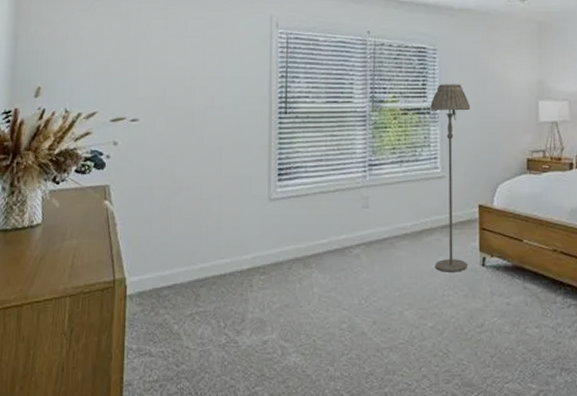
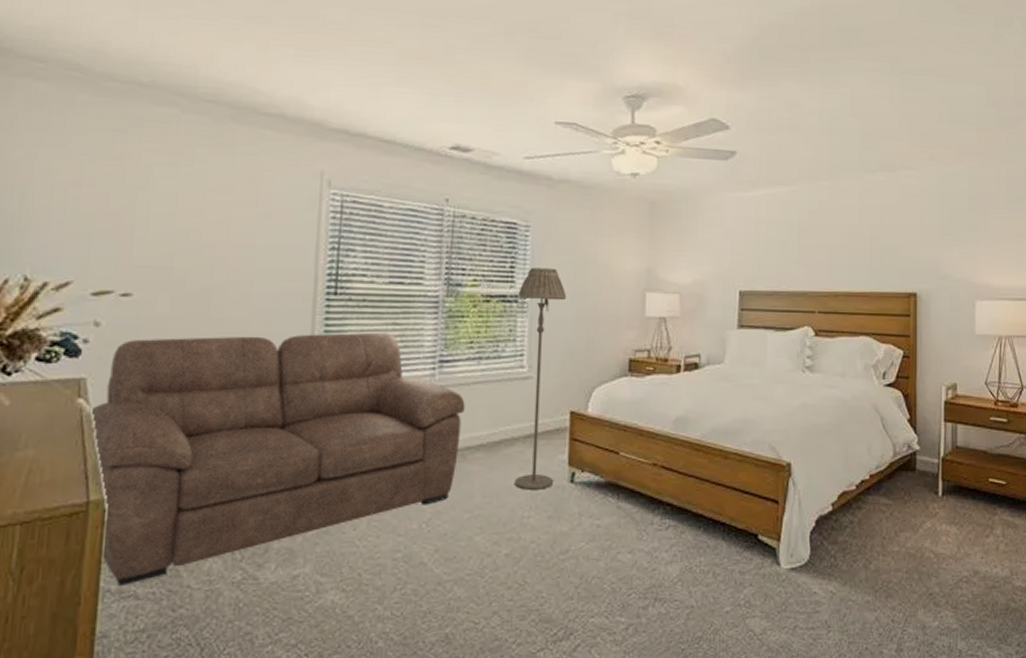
sofa: none [115,143,391,347] -> present [92,332,465,587]

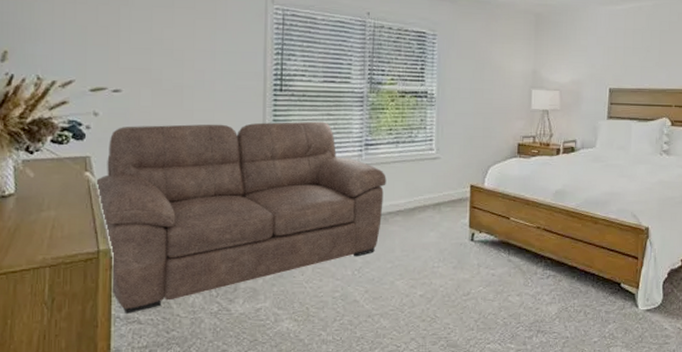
floor lamp: present [514,268,567,490] -> none [426,69,467,246]

